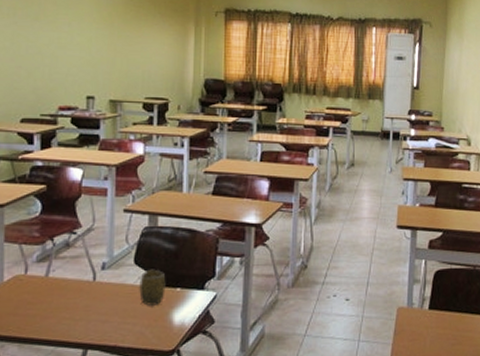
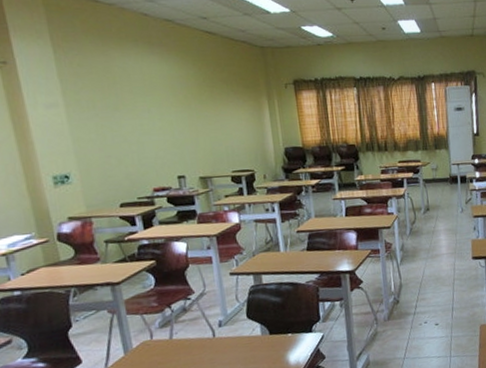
cup: present [139,269,166,306] -> none [254,320,279,352]

